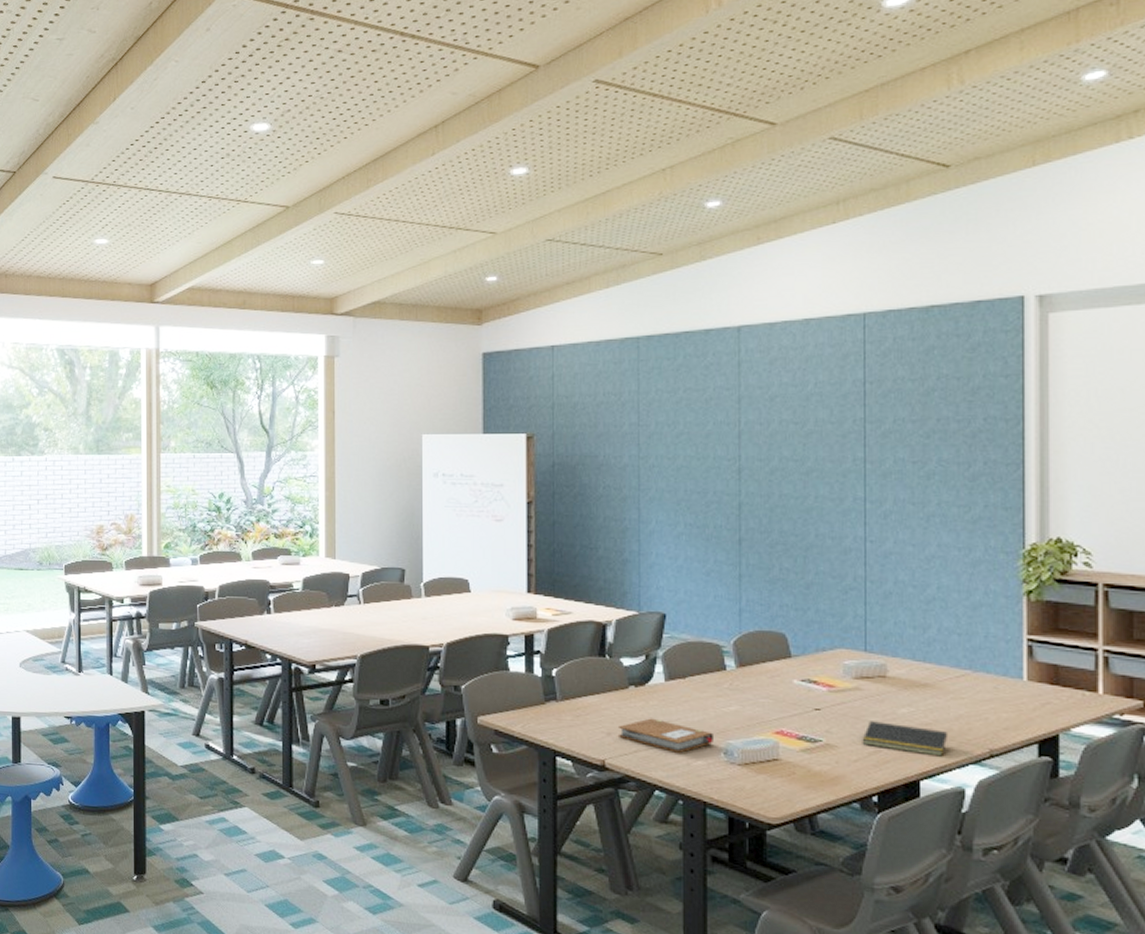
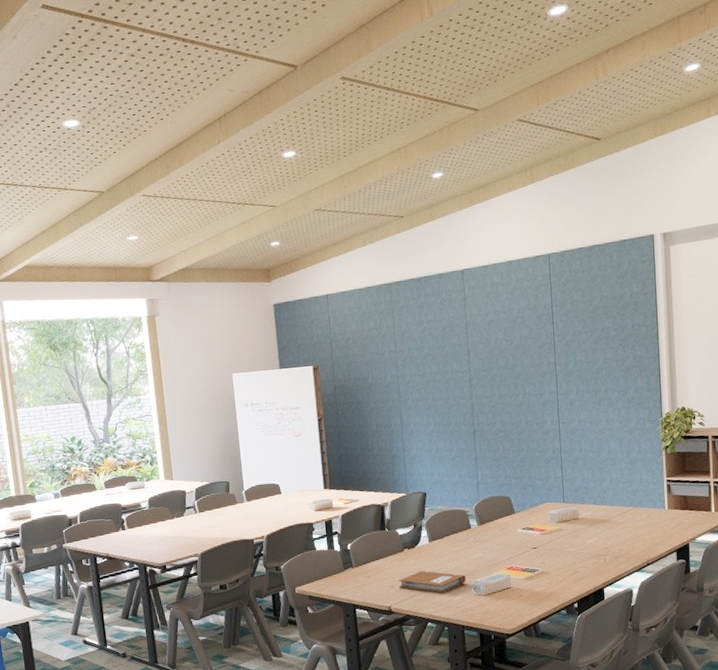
notepad: present [862,721,949,757] -> none [565,551,620,570]

